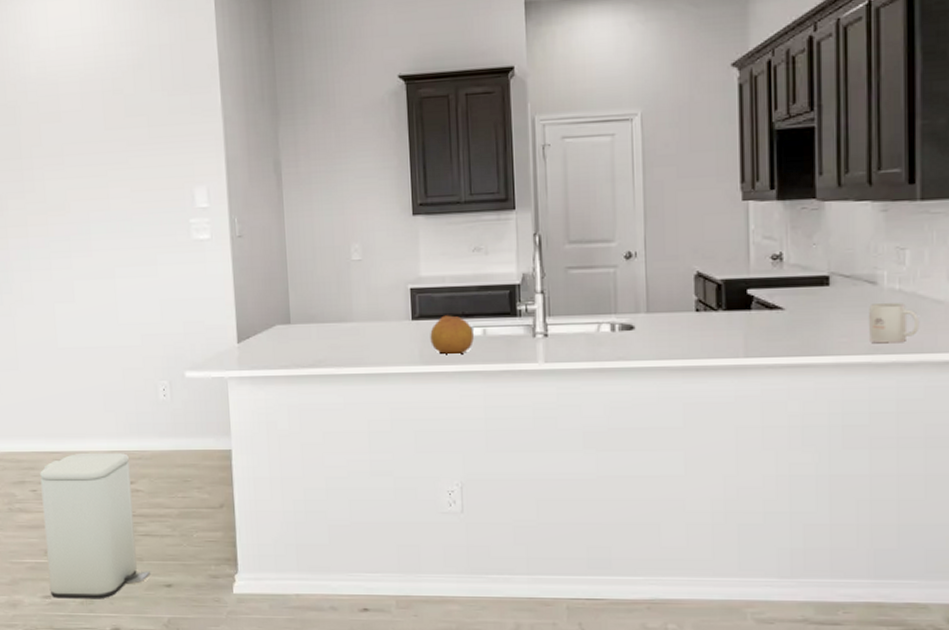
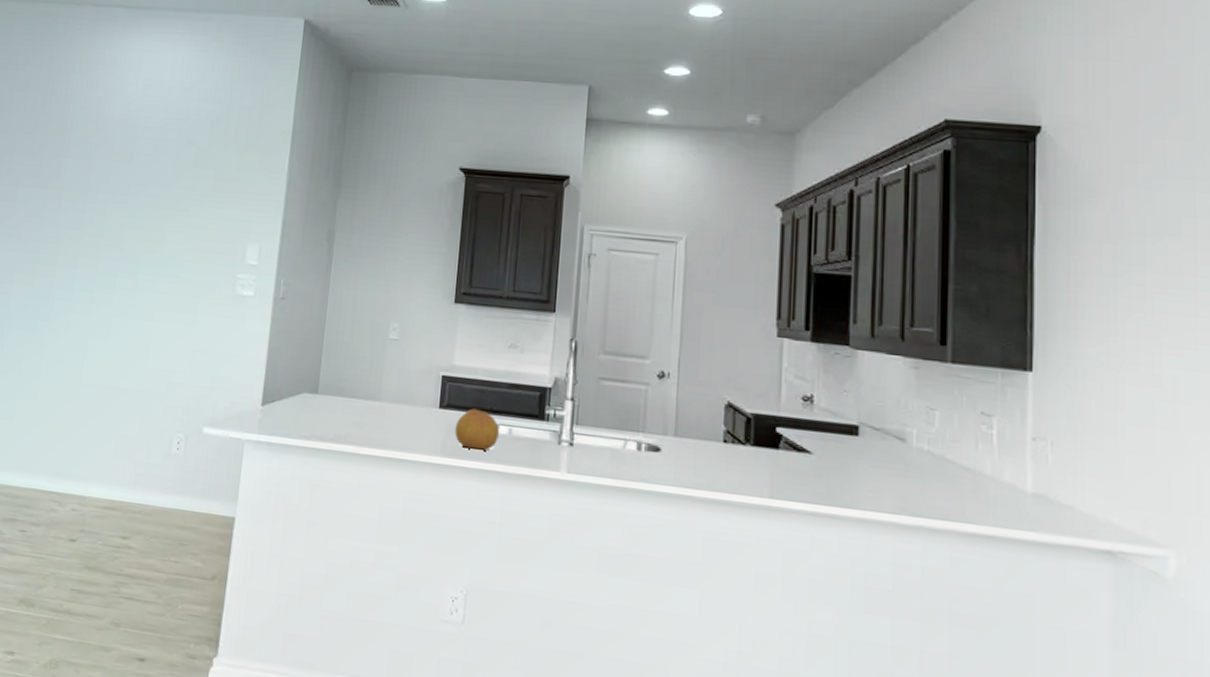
pedal bin: present [40,452,151,599] -> none [14,497,129,664]
mug: present [868,302,920,344] -> none [895,460,948,507]

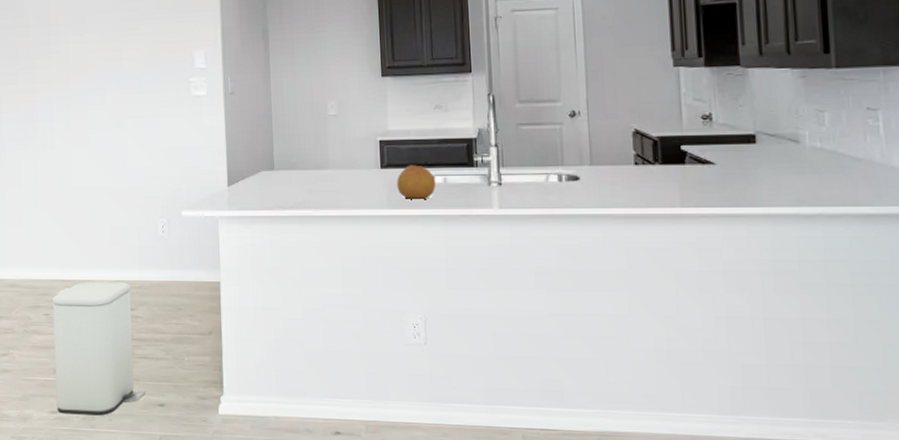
pedal bin: none [14,497,129,664] -> present [53,281,147,416]

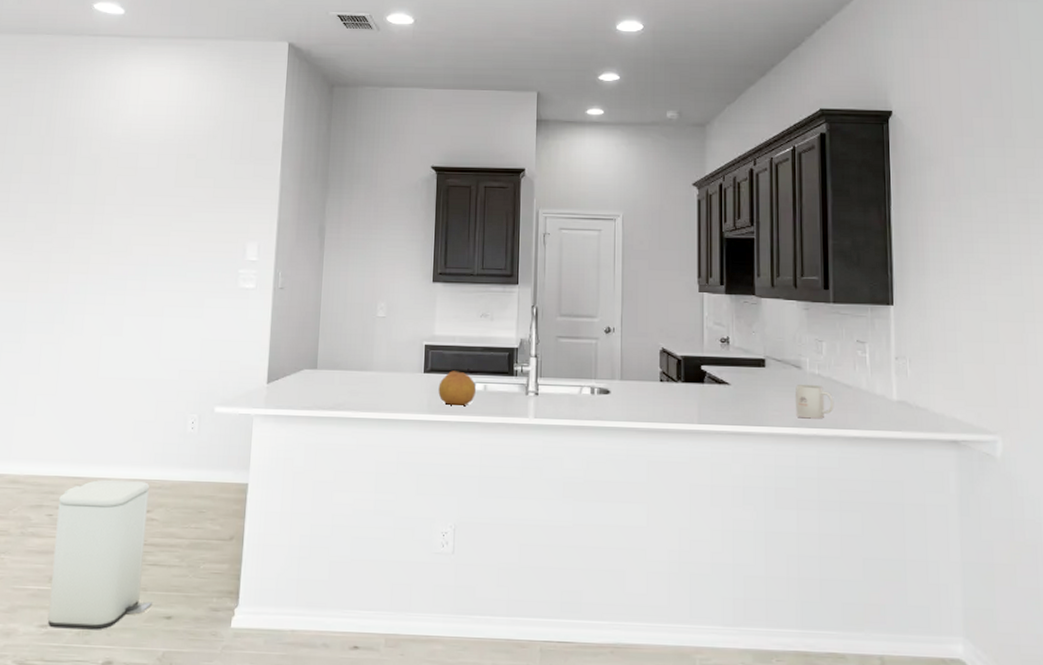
mug: none [793,159,842,197] -> present [794,383,834,419]

